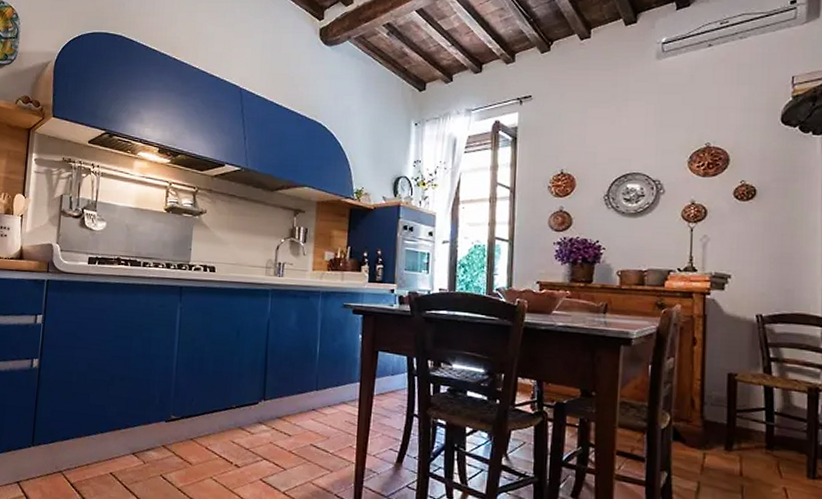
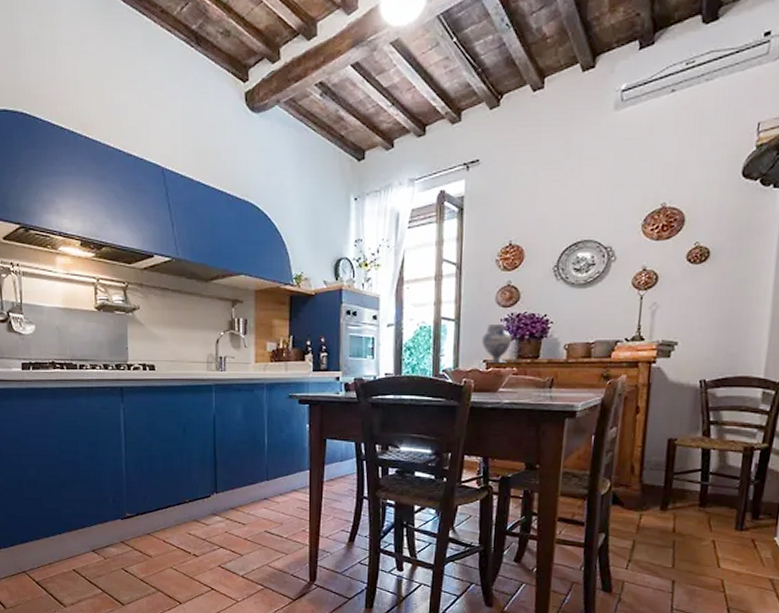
ceramic jug: none [535,246,565,287] -> present [482,323,513,364]

